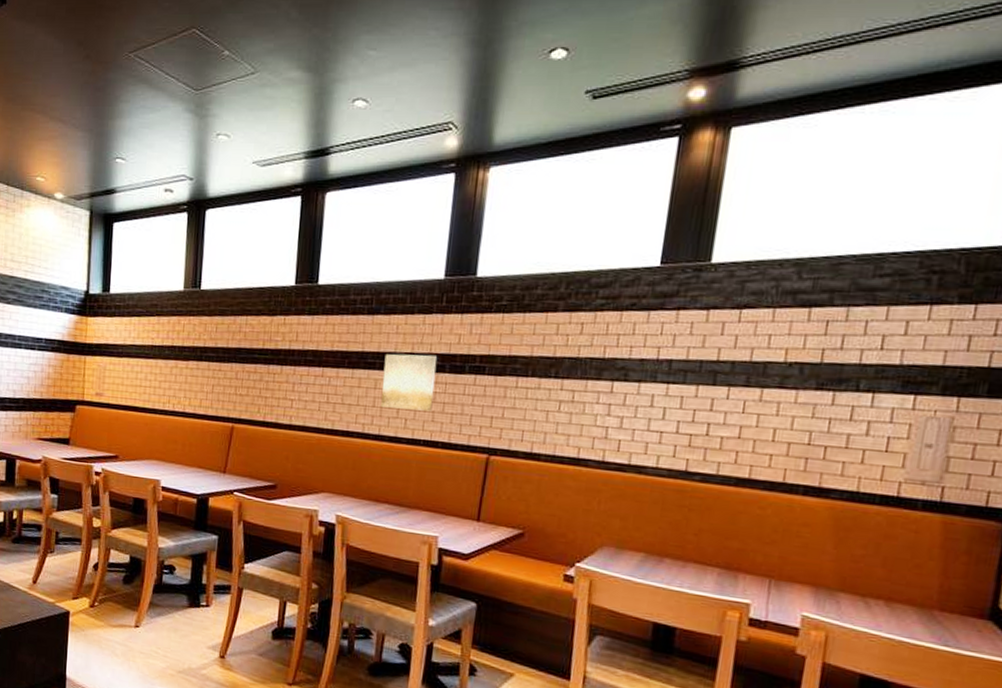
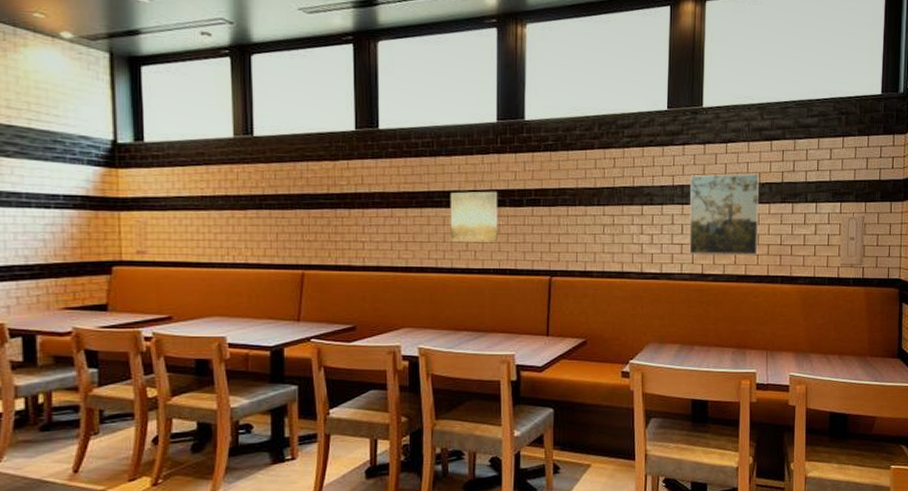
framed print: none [670,347,786,456] -> present [689,173,759,256]

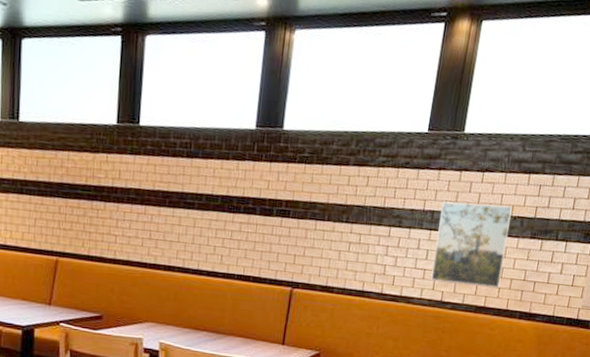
wall art: present [450,191,498,242] -> none [200,195,250,249]

